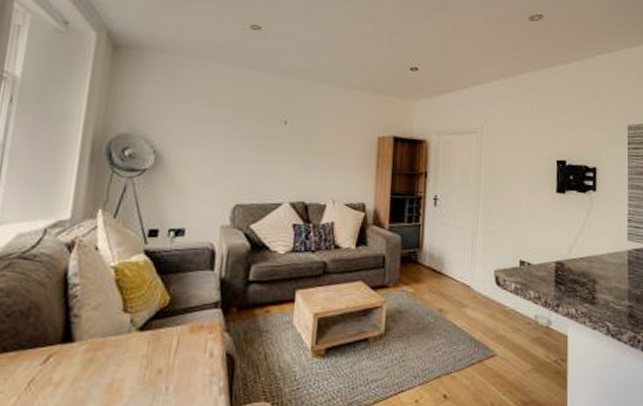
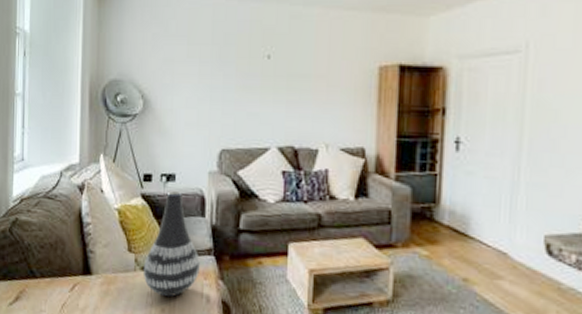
vase: none [139,246,206,357] -> present [143,191,200,298]

